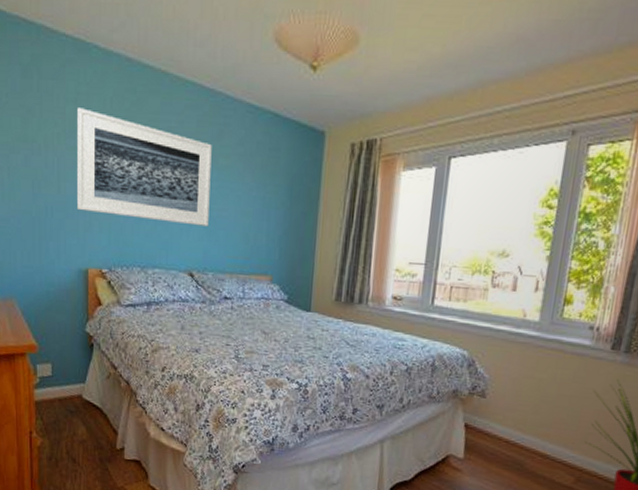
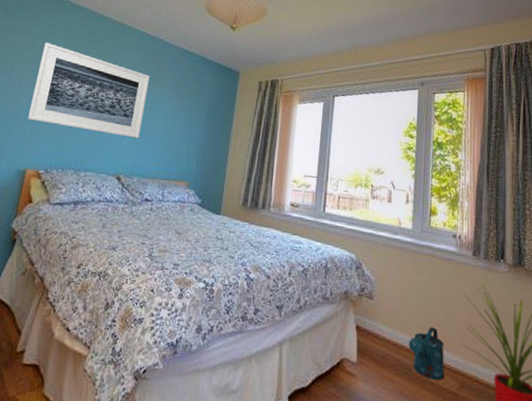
watering can: none [522,424,564,475] -> present [408,326,445,381]

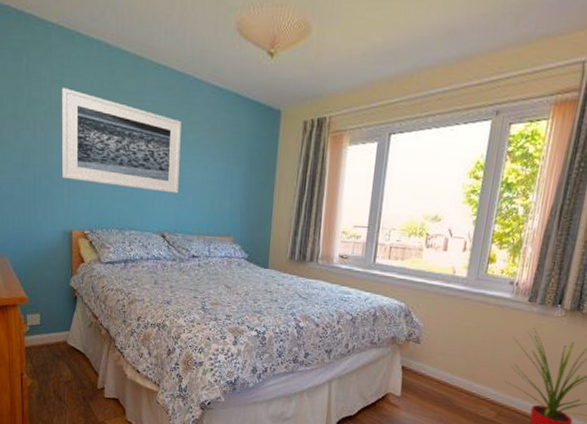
watering can: present [408,326,445,381] -> none [451,366,487,411]

